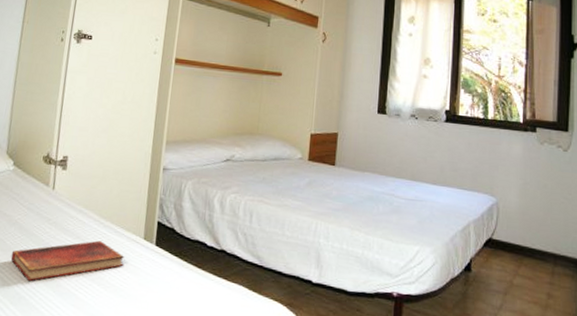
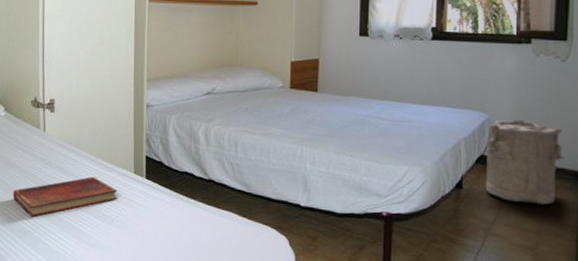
laundry hamper: none [492,204,566,292] -> present [485,119,564,205]

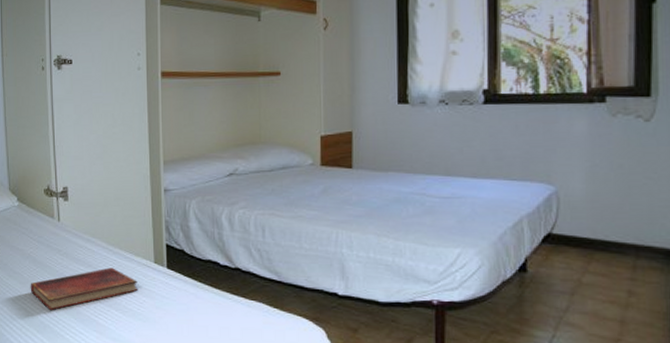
laundry hamper: present [485,119,564,205] -> none [553,191,651,289]

